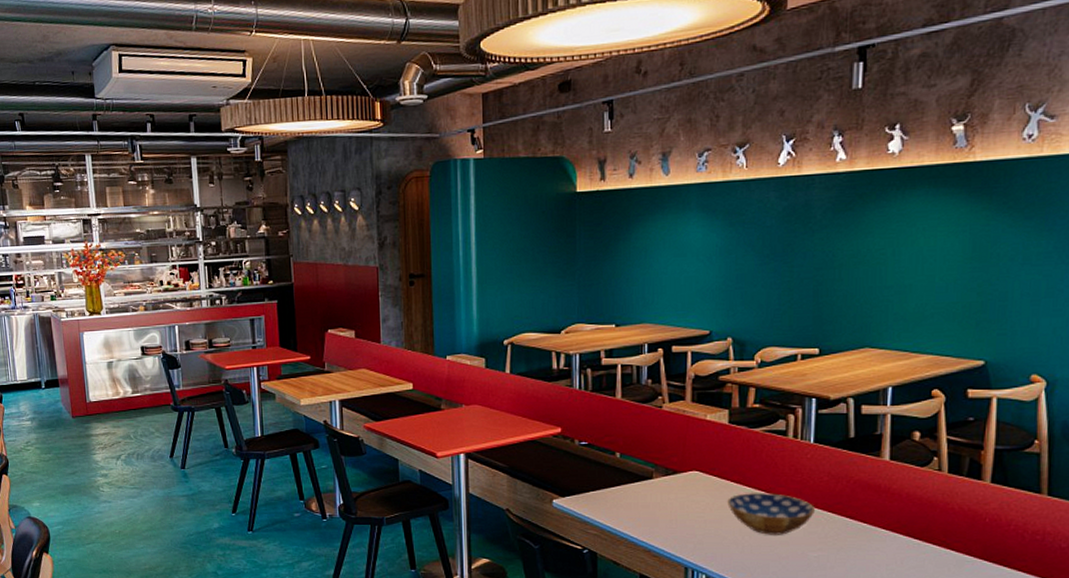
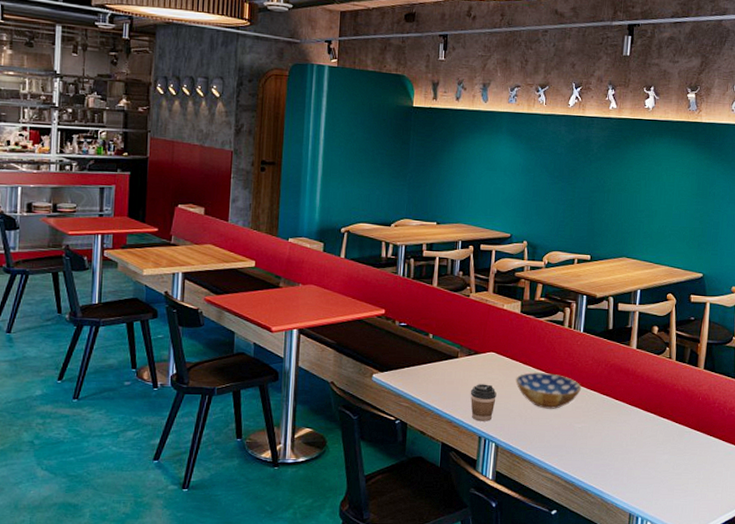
coffee cup: none [670,508,704,550] -> present [470,384,497,421]

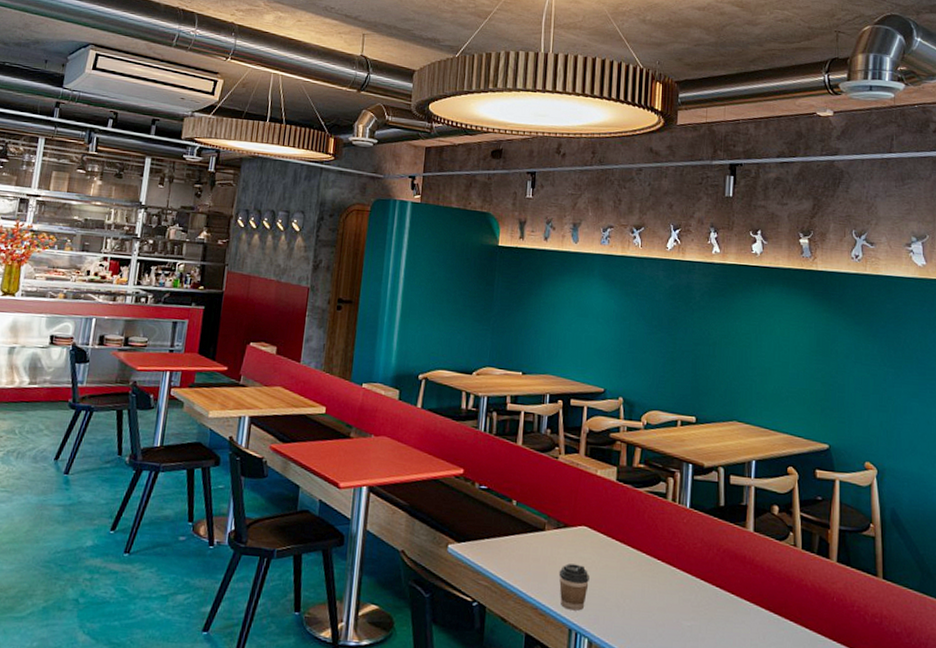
bowl: present [516,372,582,409] -> none [612,553,690,601]

